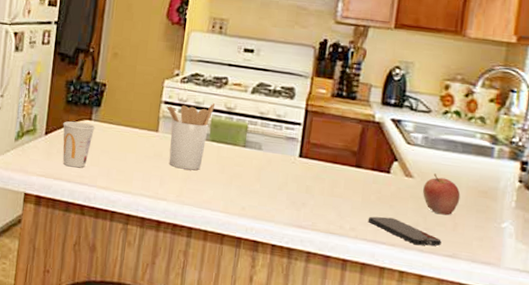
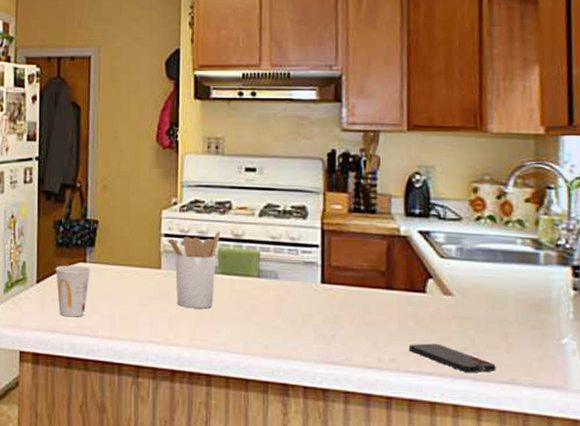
fruit: present [422,173,461,216] -> none [465,288,510,336]

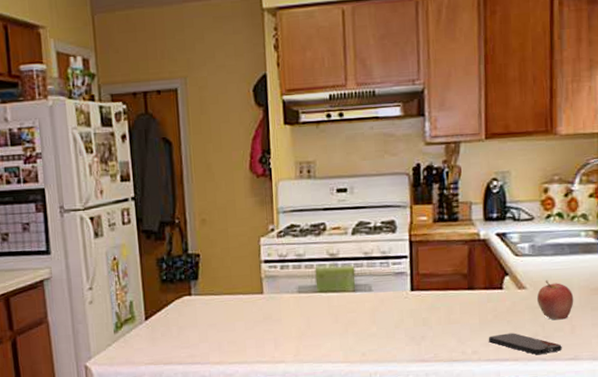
cup: present [55,265,91,317] -> none [162,299,197,349]
utensil holder: present [167,230,221,309] -> none [267,251,317,327]
fruit: none [465,288,510,336] -> present [536,280,574,320]

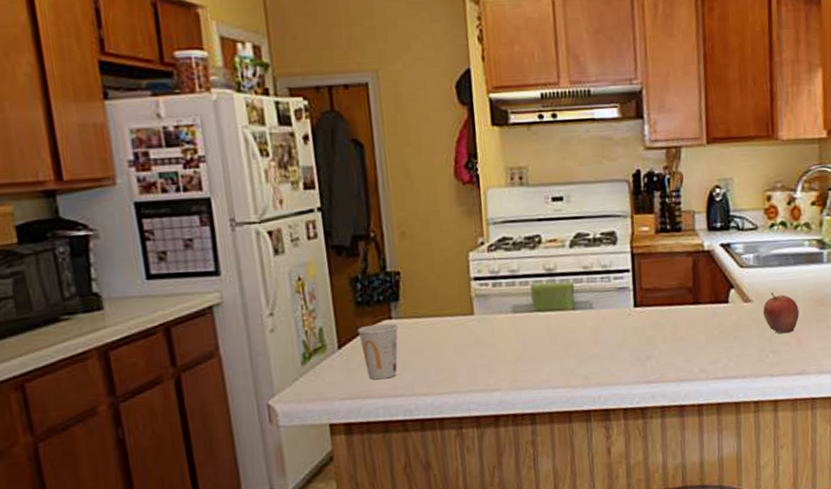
cup: none [162,299,197,349] -> present [357,323,399,380]
smartphone: present [488,333,562,354] -> none [715,348,789,371]

